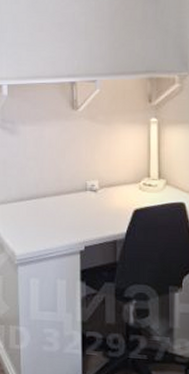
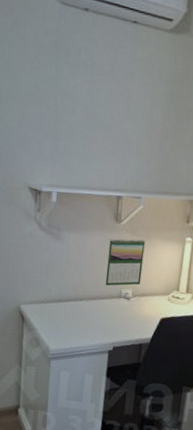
calendar: none [68,125,107,178] -> present [105,238,146,286]

